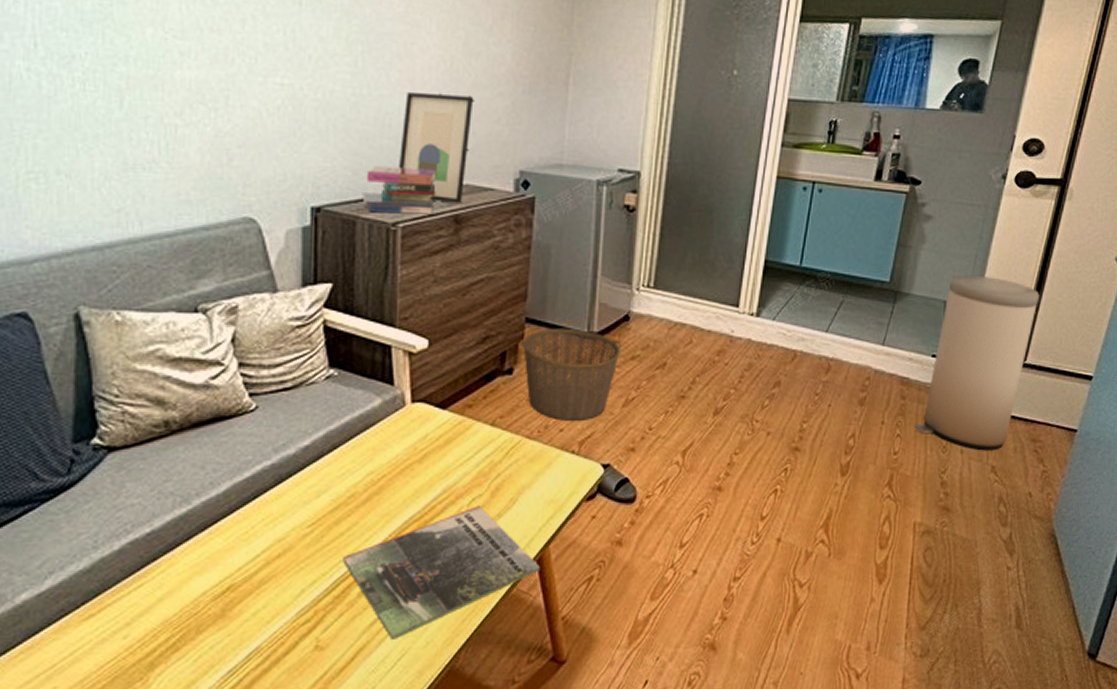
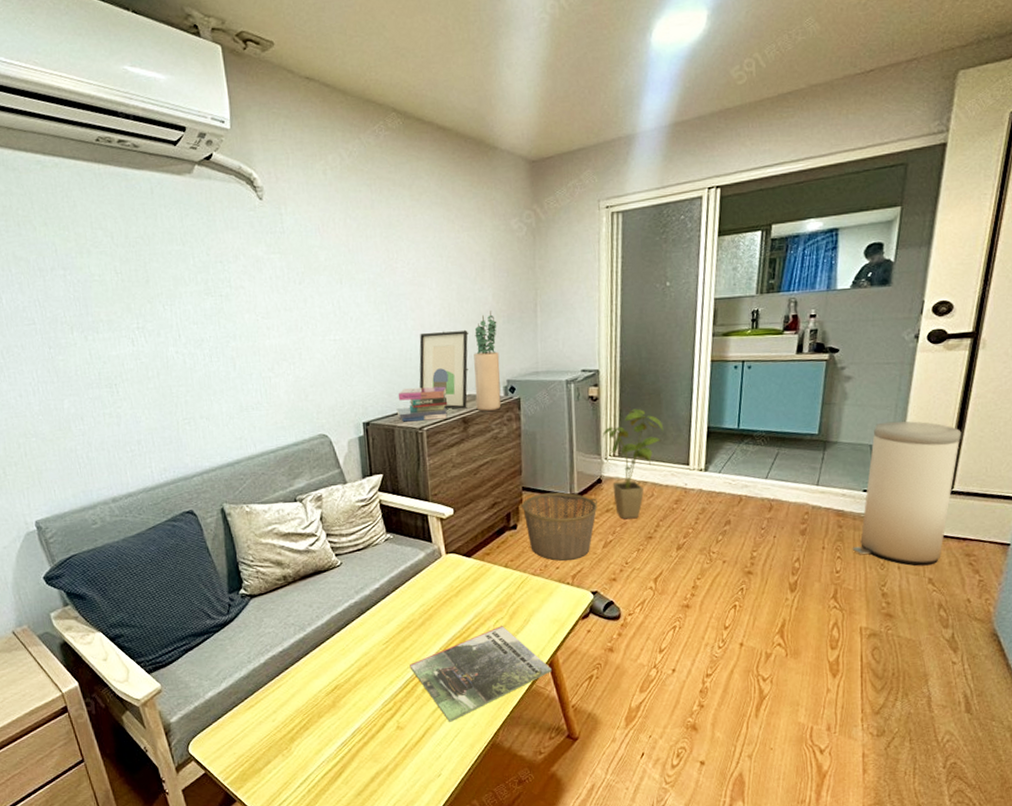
vase: none [474,74,514,211] -> present [473,311,502,412]
house plant: none [635,227,713,371] -> present [602,408,664,520]

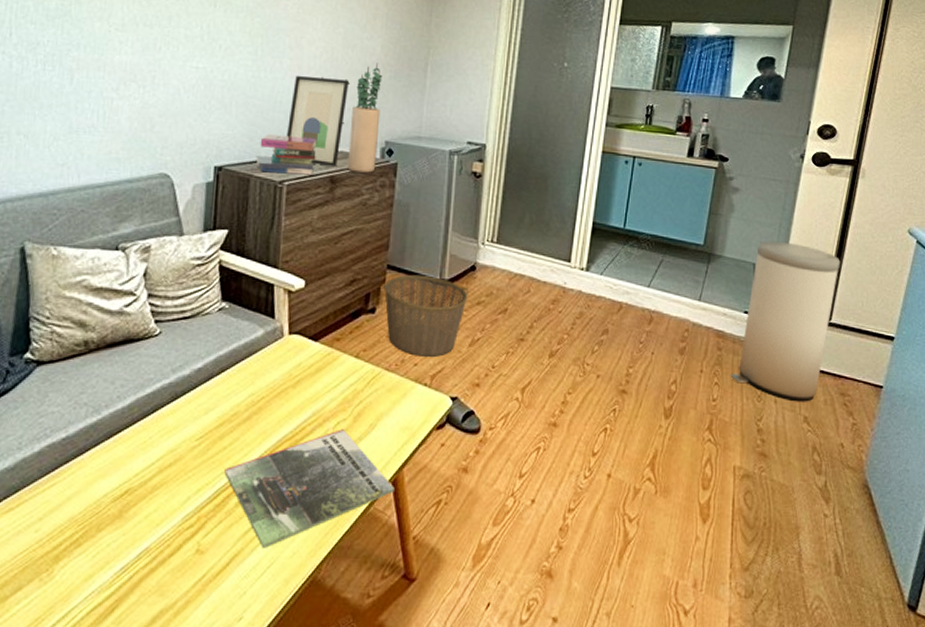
house plant: present [602,408,664,520] -> none [481,192,548,316]

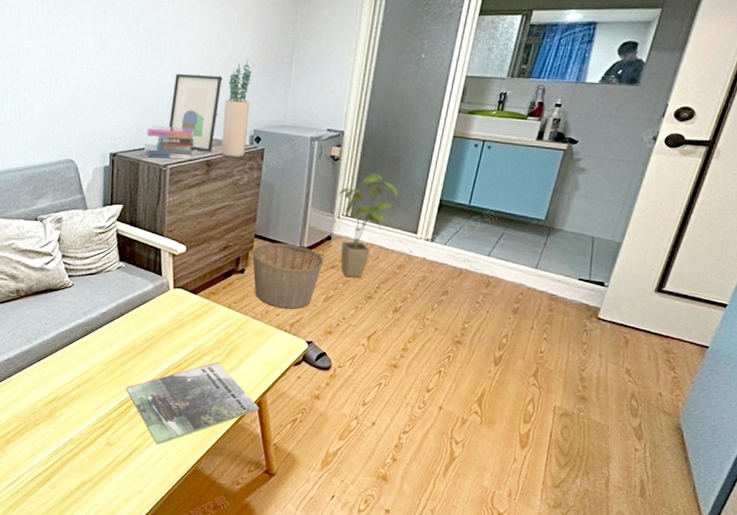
house plant: none [481,192,548,316] -> present [337,173,398,278]
pedal bin: present [730,240,842,402] -> none [559,216,683,357]

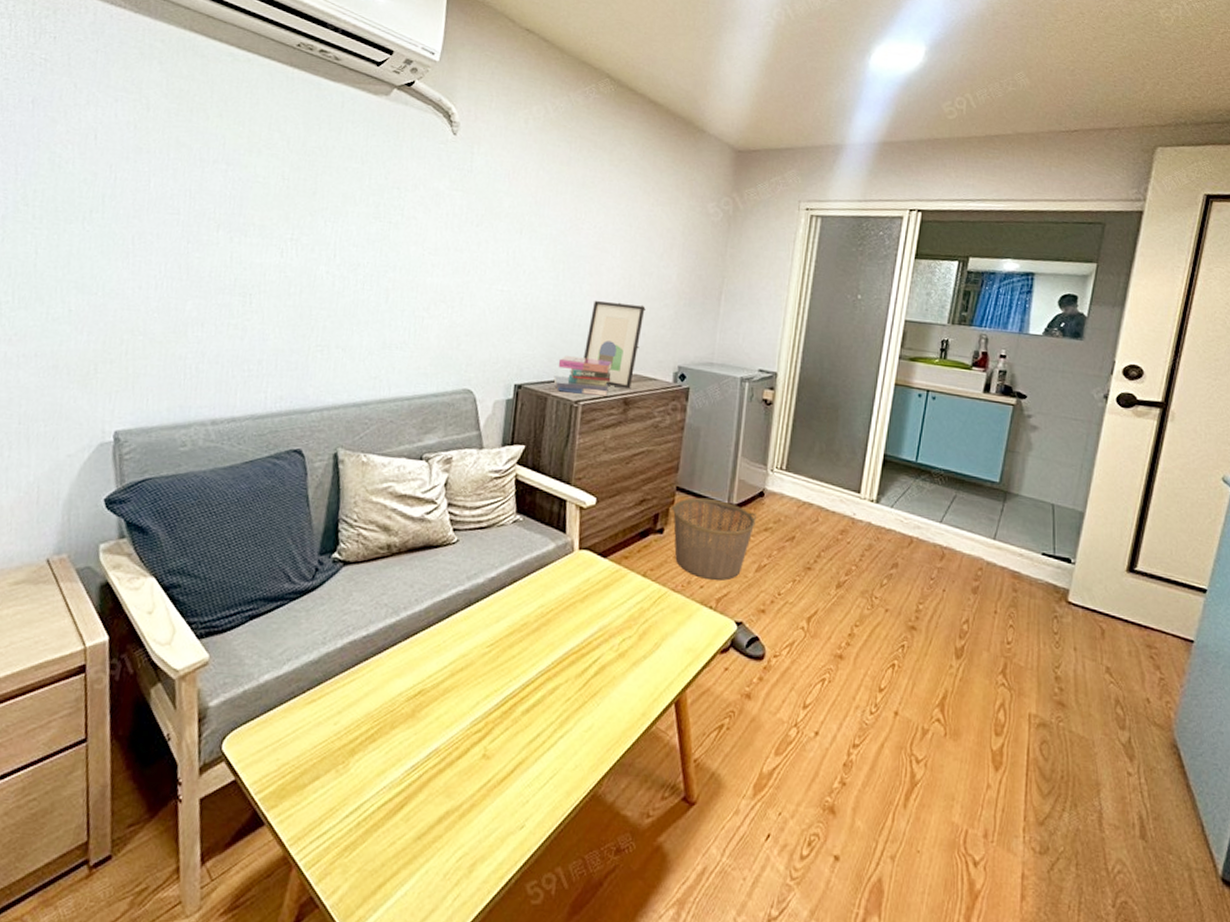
magazine: present [126,362,259,445] -> none [512,646,677,759]
vase: present [221,60,252,158] -> none [640,290,677,397]
house plant: present [337,173,398,278] -> none [771,421,838,544]

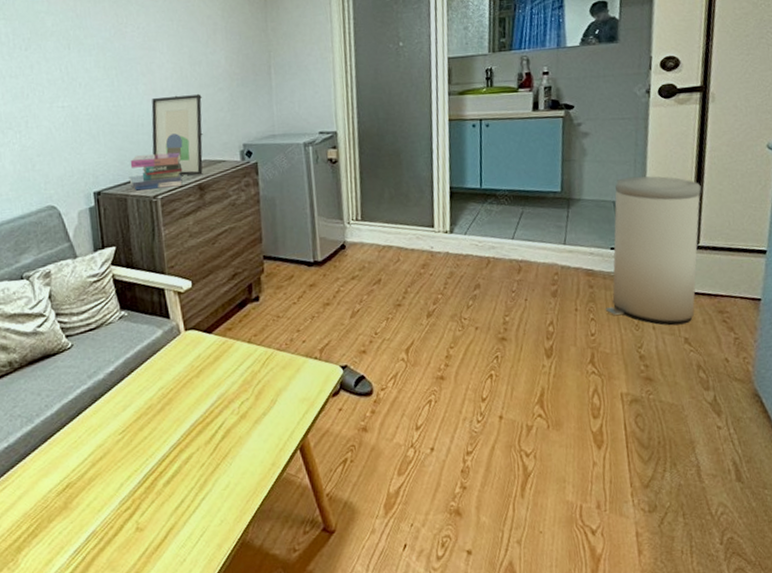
basket: present [672,497,756,581] -> none [263,259,343,334]
pedal bin: none [1026,481,1149,652] -> present [605,176,703,326]

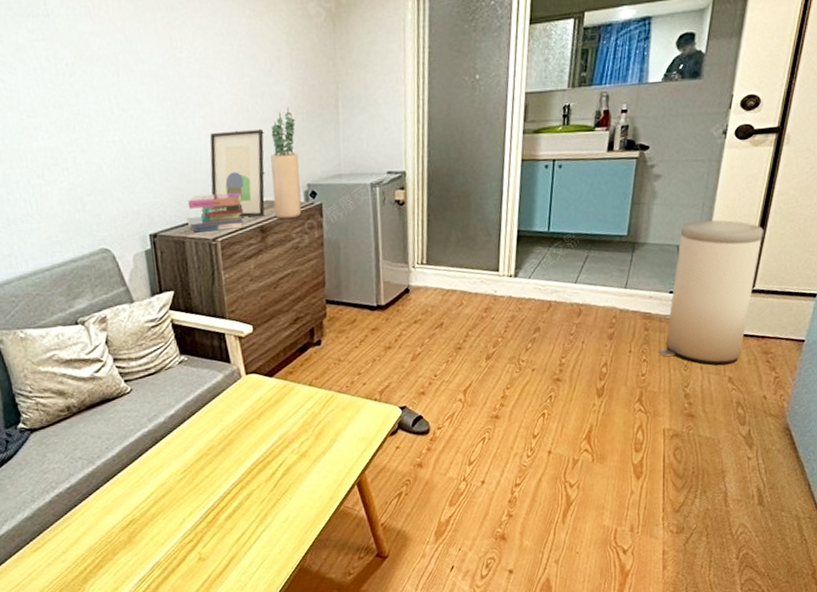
vase: none [208,74,239,178] -> present [270,107,302,220]

